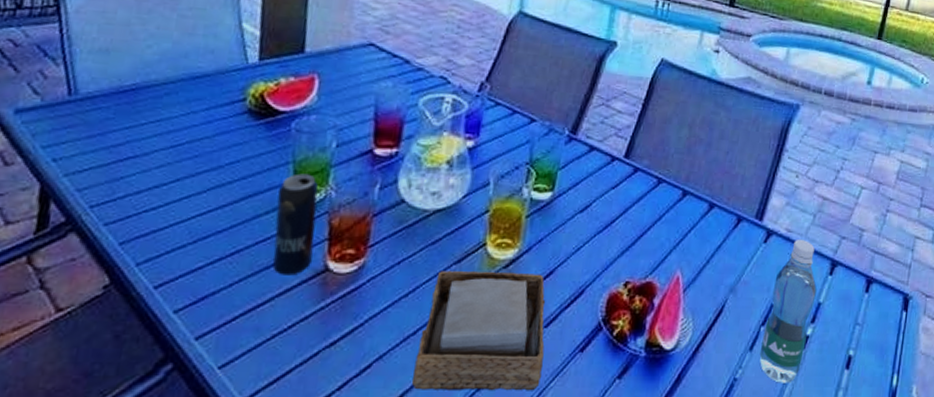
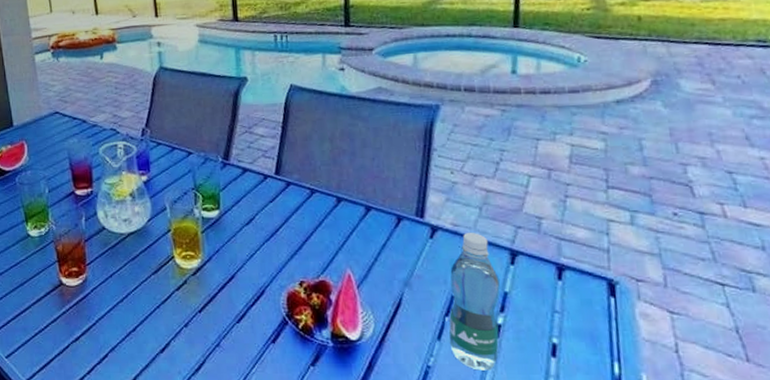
beverage can: present [273,173,319,276] -> none [17,214,50,290]
napkin holder: present [411,270,546,391] -> none [139,278,243,376]

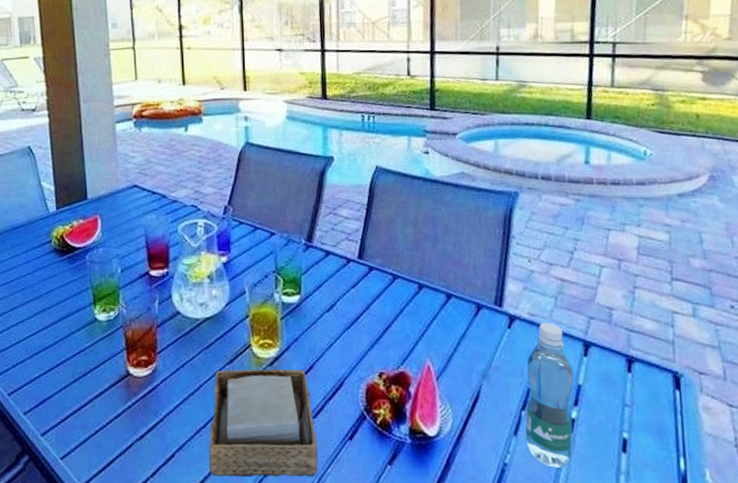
napkin holder: none [139,278,243,376] -> present [208,368,318,477]

